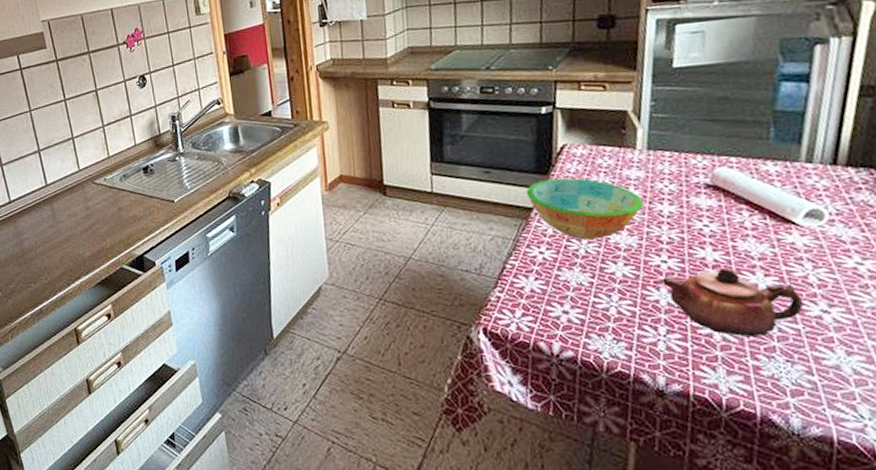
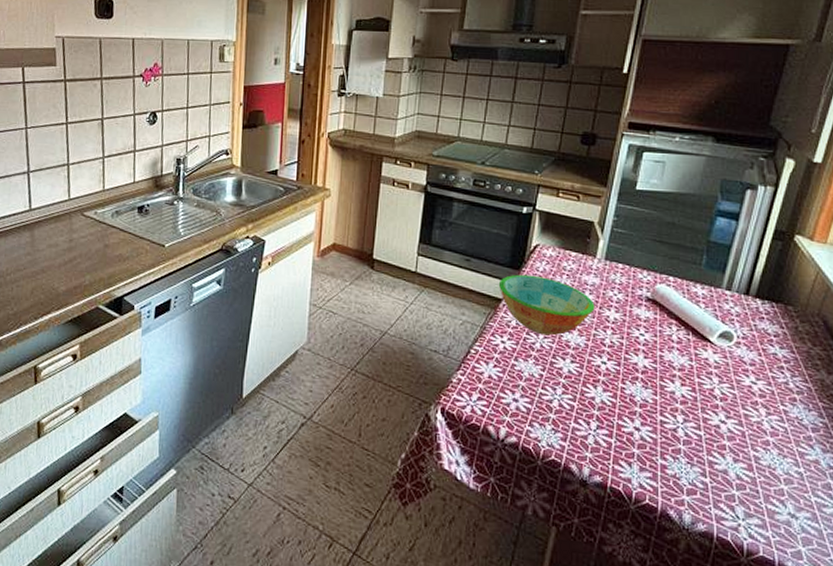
teapot: present [662,267,804,336] -> none [600,373,708,439]

